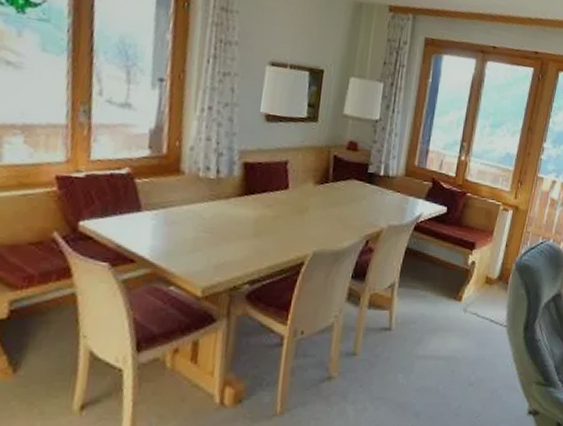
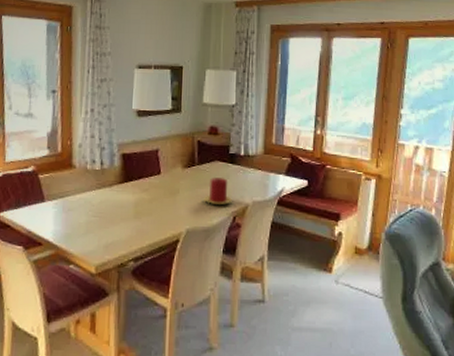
candle: none [336,197,366,228] -> present [204,178,232,206]

